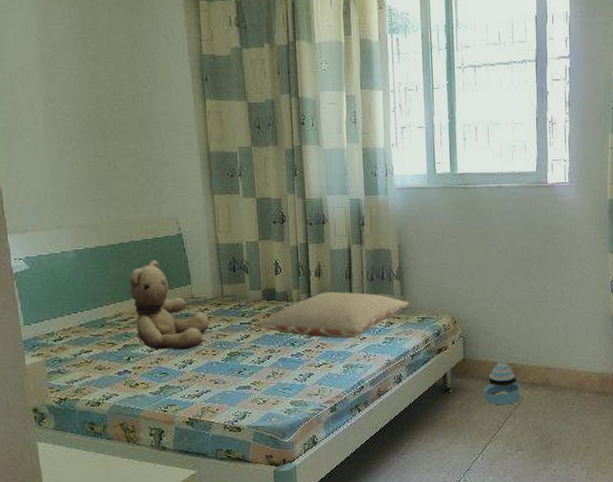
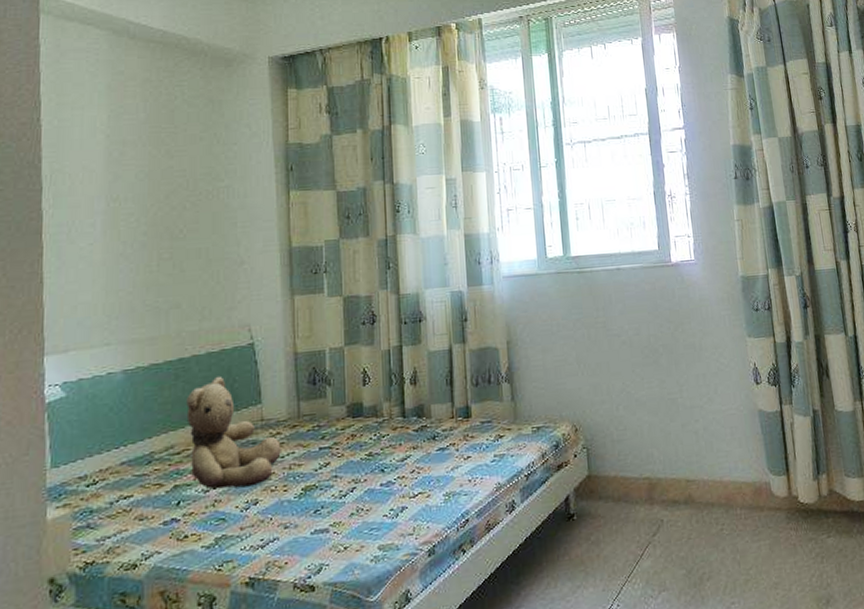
pillow: present [255,291,409,339] -> none [338,401,522,460]
stacking toy: present [484,360,520,406] -> none [615,473,659,533]

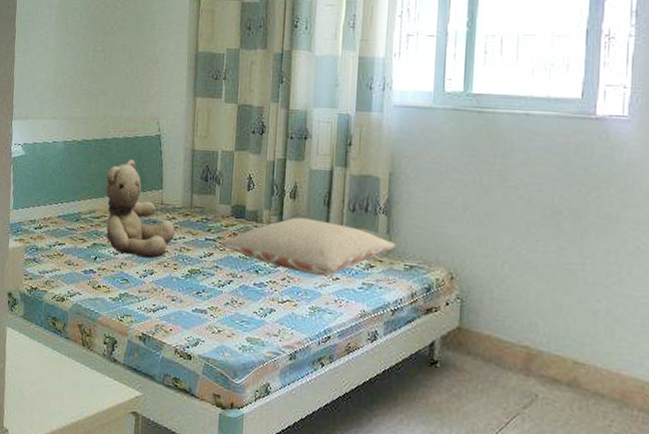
pillow: none [338,401,522,460] -> present [220,217,396,276]

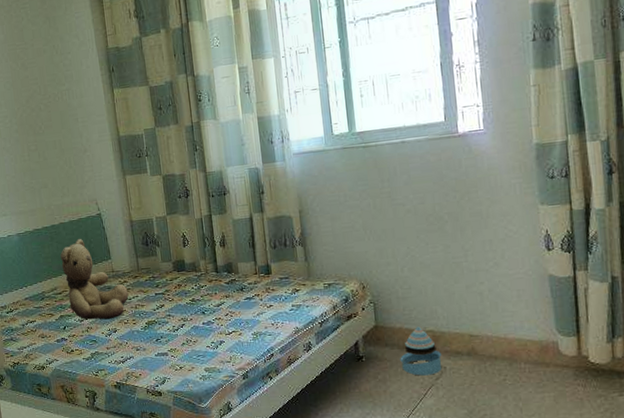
pillow: present [220,217,396,276] -> none [169,260,314,307]
stacking toy: none [482,338,534,401] -> present [400,326,442,376]

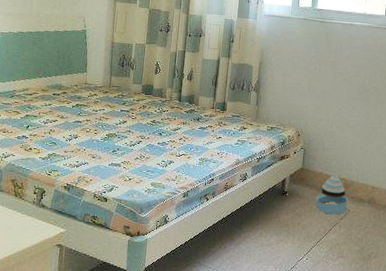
teddy bear: present [60,238,129,320] -> none [37,48,96,126]

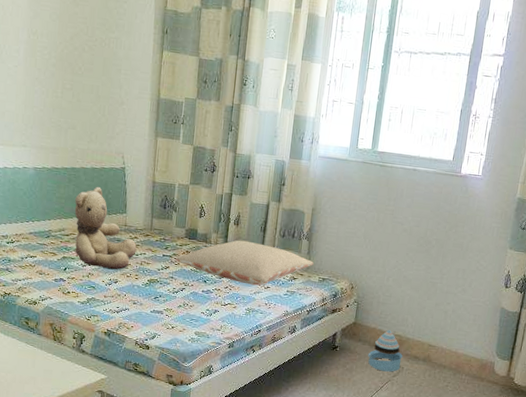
teddy bear: none [37,48,96,126] -> present [74,186,137,270]
pillow: none [133,93,262,136] -> present [175,239,314,286]

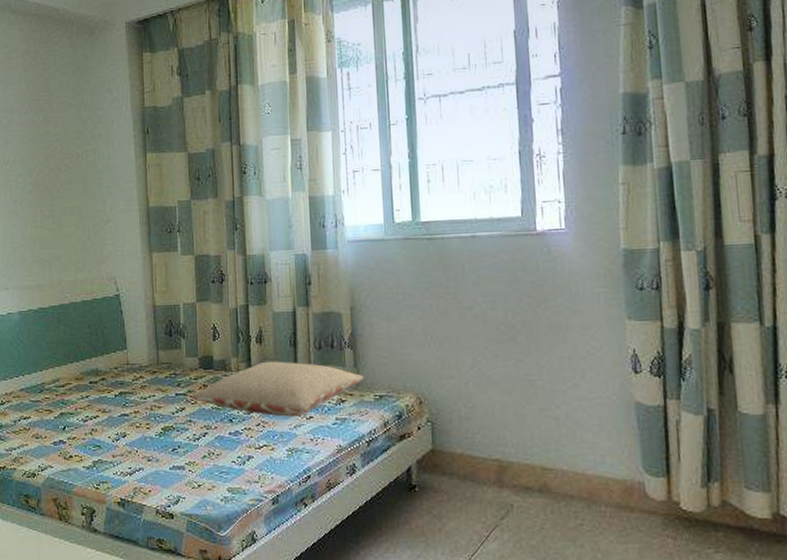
teddy bear: present [74,186,137,270] -> none [67,322,144,421]
stacking toy: present [368,330,403,372] -> none [459,454,509,513]

